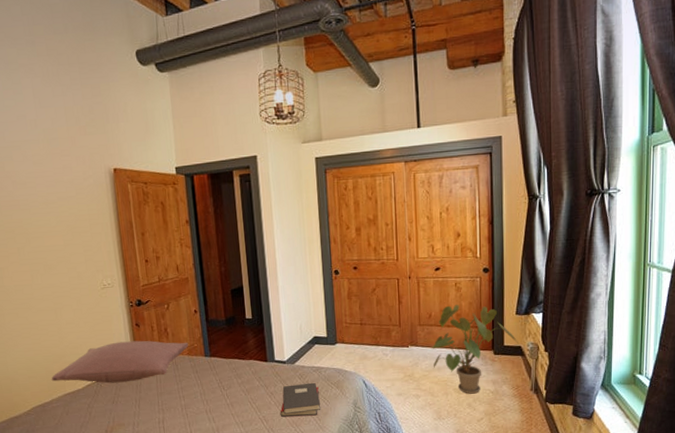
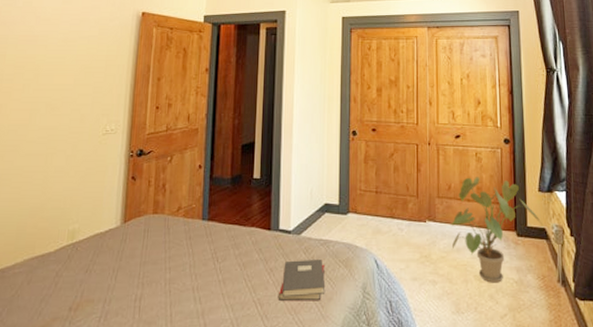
pillow: present [51,340,189,384] -> none [20,196,187,247]

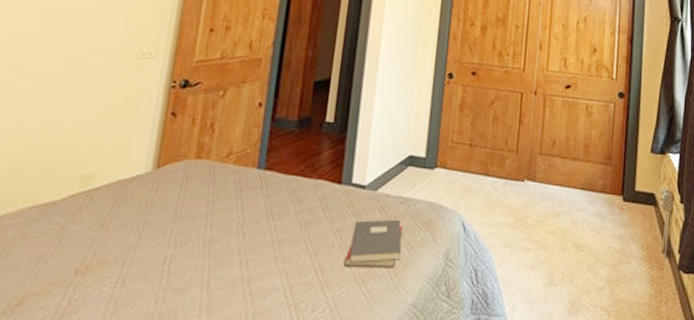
house plant: present [450,177,544,283] -> none [550,133,653,252]

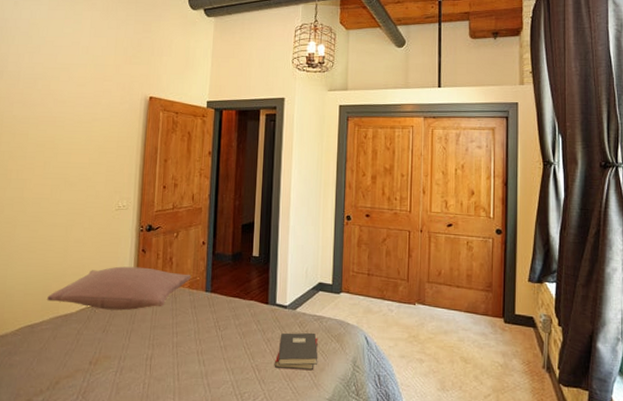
pillow: none [15,135,240,196] -> present [46,266,192,311]

